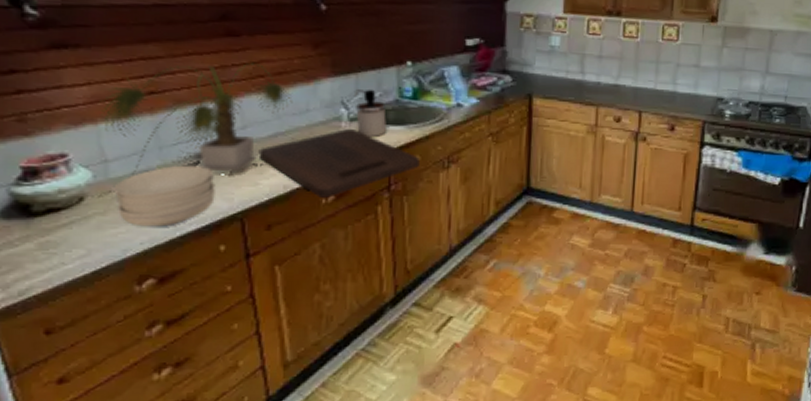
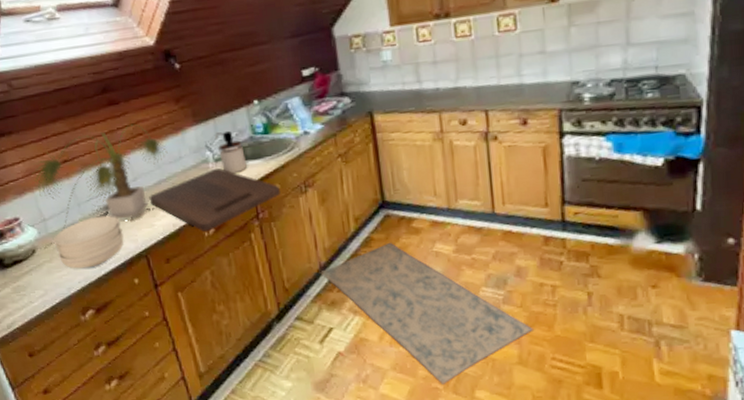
rug: none [449,230,651,381] -> present [320,242,533,384]

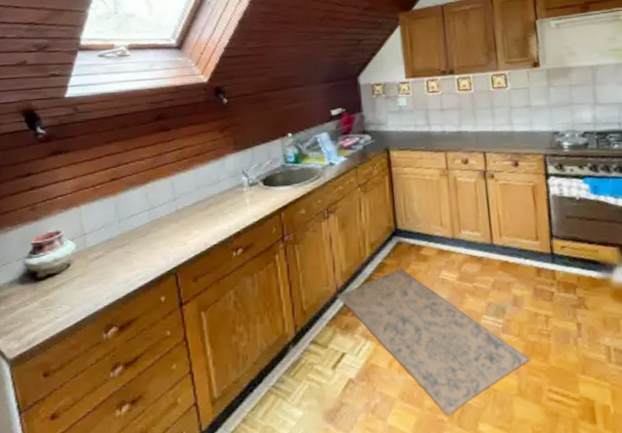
plant: present [30,123,168,252] -> none [66,148,208,266]
bowl: present [53,215,124,269] -> none [89,232,157,285]
cutting board: present [149,167,280,232] -> none [186,191,305,251]
soap dispenser: present [214,130,247,174] -> none [251,158,277,198]

